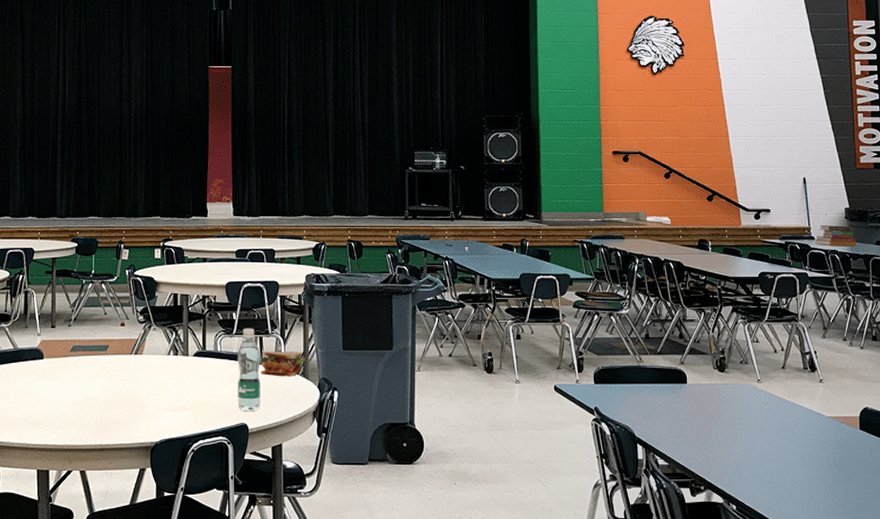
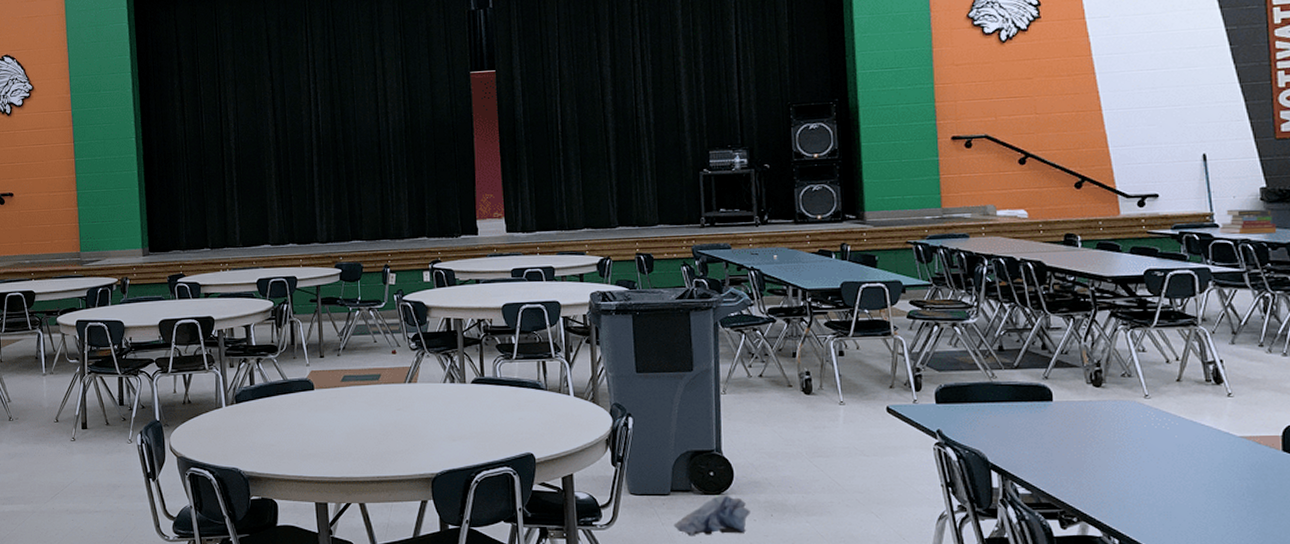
bottle: present [237,328,260,412] -> none [518,352,547,441]
sandwich: present [260,349,305,377] -> none [544,374,594,403]
crumpled paper: none [370,464,437,502] -> present [673,495,750,535]

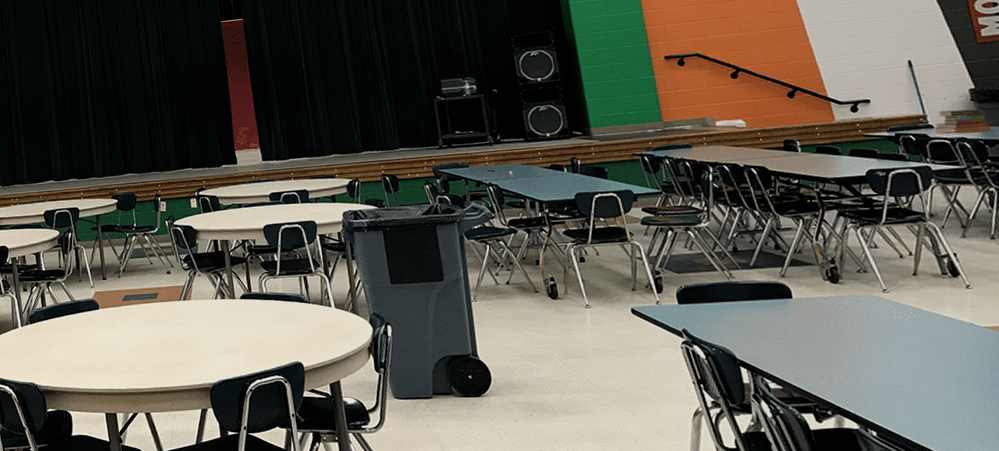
crumpled paper: present [673,495,750,535] -> none [438,397,511,436]

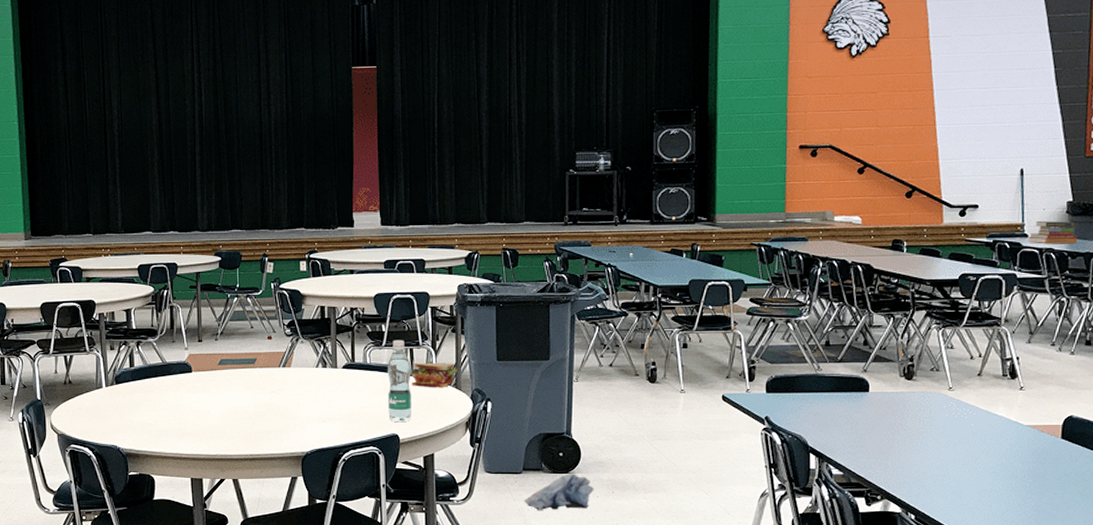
bottle: none [283,268,313,350] -> present [387,340,412,423]
sandwich: none [307,287,353,315] -> present [411,361,458,388]
crumpled paper: none [438,397,511,436] -> present [524,474,594,510]

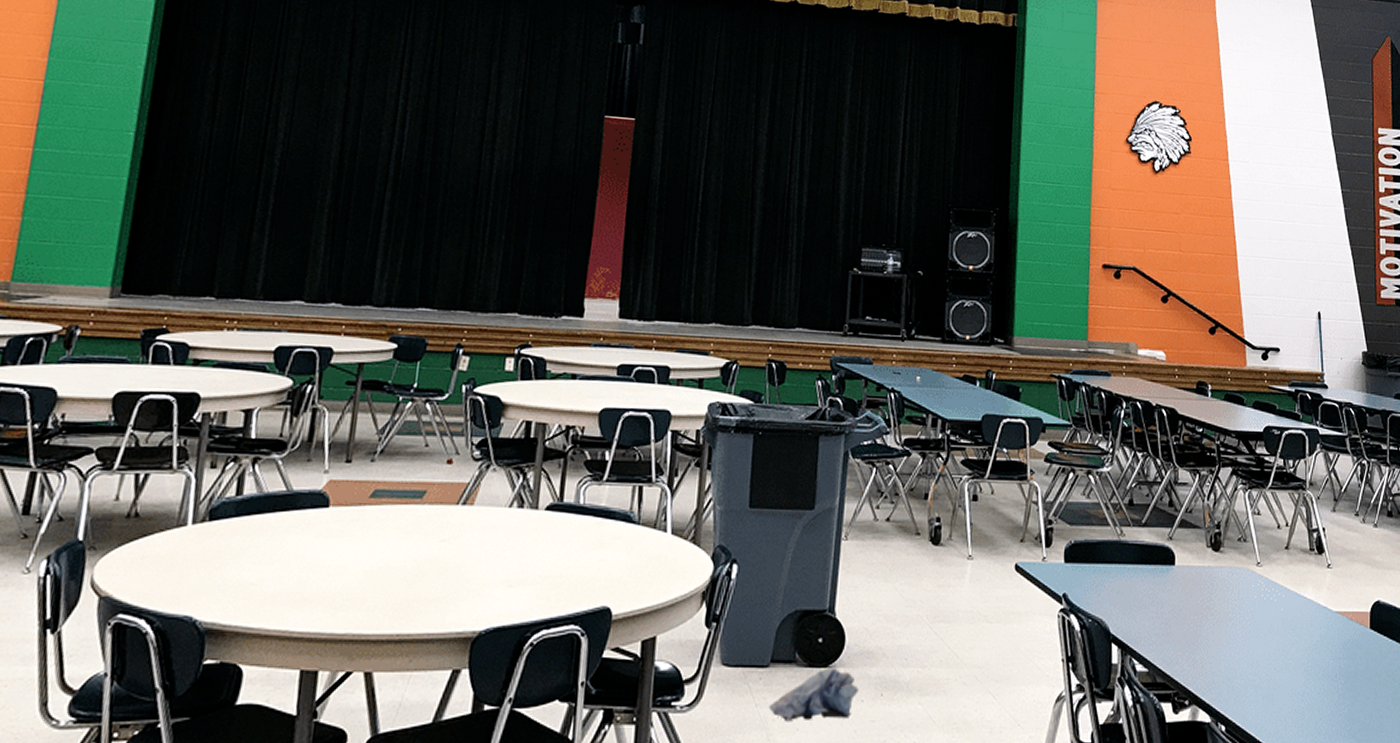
bottle: present [387,340,412,423] -> none [600,473,638,591]
sandwich: present [411,361,458,388] -> none [635,504,698,543]
books: present [1028,221,1078,244] -> none [1328,372,1374,400]

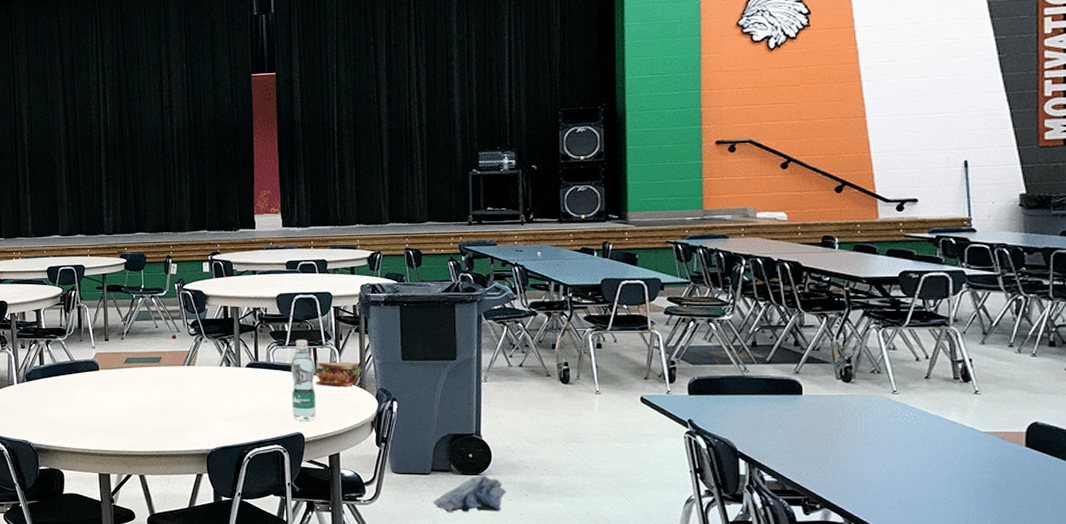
bottle: none [600,473,638,591] -> present [290,339,316,422]
sandwich: none [635,504,698,543] -> present [315,360,362,387]

